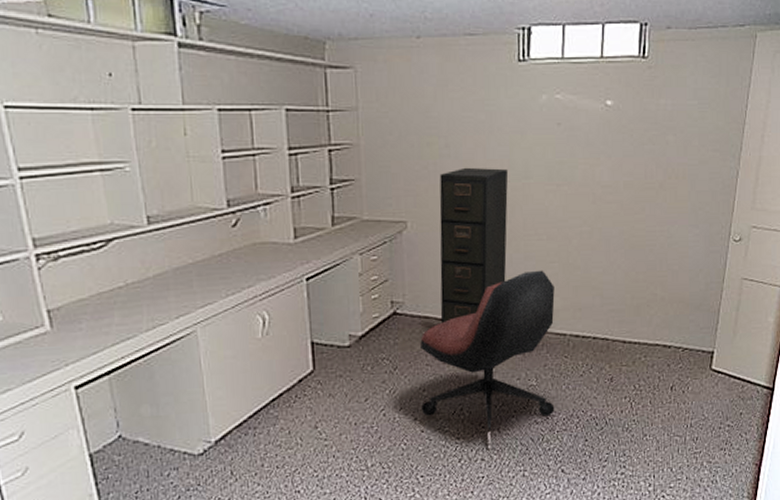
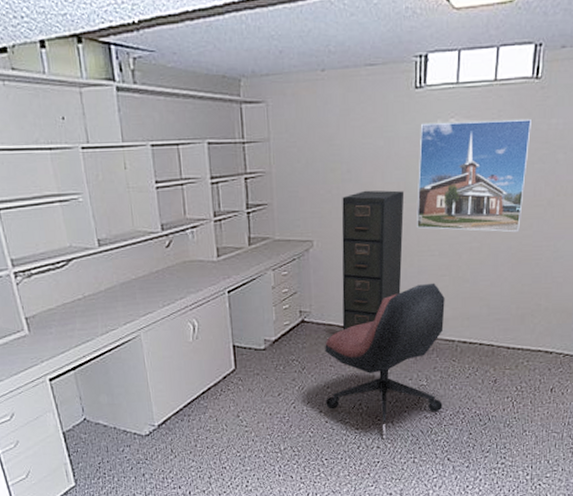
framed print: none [522,97,640,216] -> present [417,120,531,233]

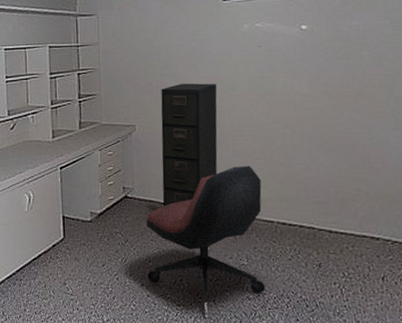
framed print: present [417,120,531,233] -> none [229,23,333,121]

